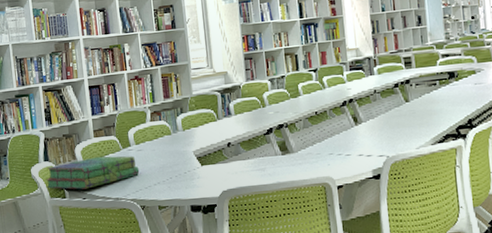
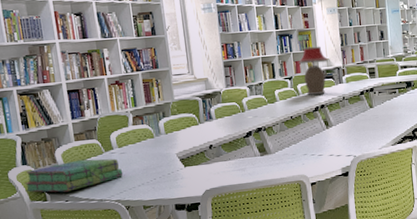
table lamp: none [324,34,357,89] -> present [298,46,328,95]

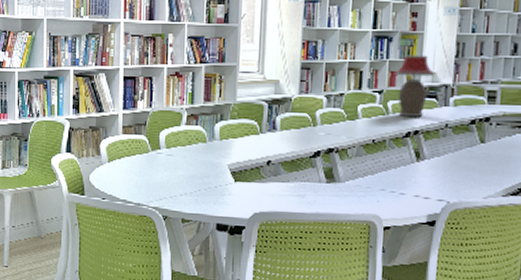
stack of books: present [24,158,123,193] -> none [65,155,167,189]

